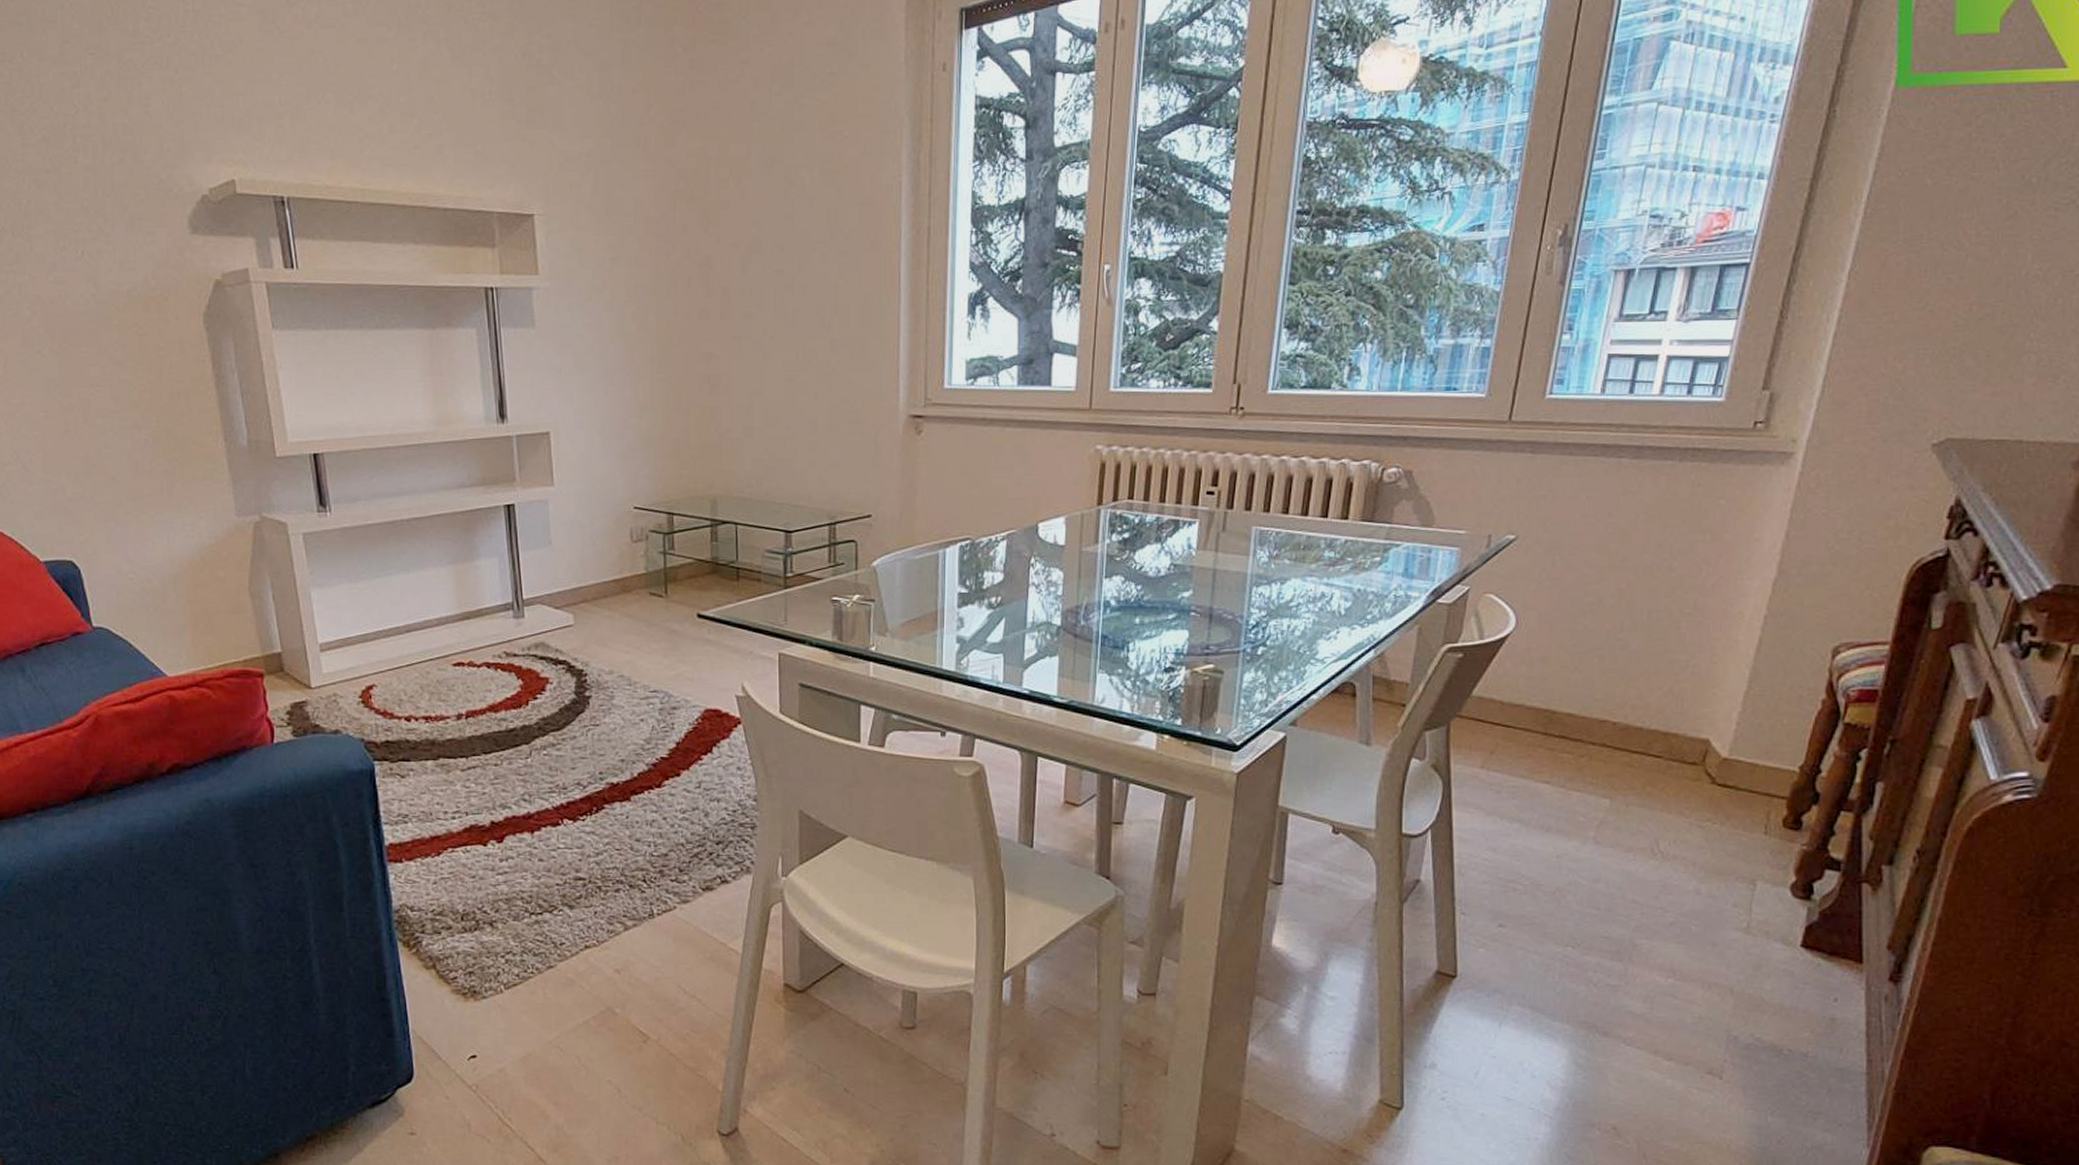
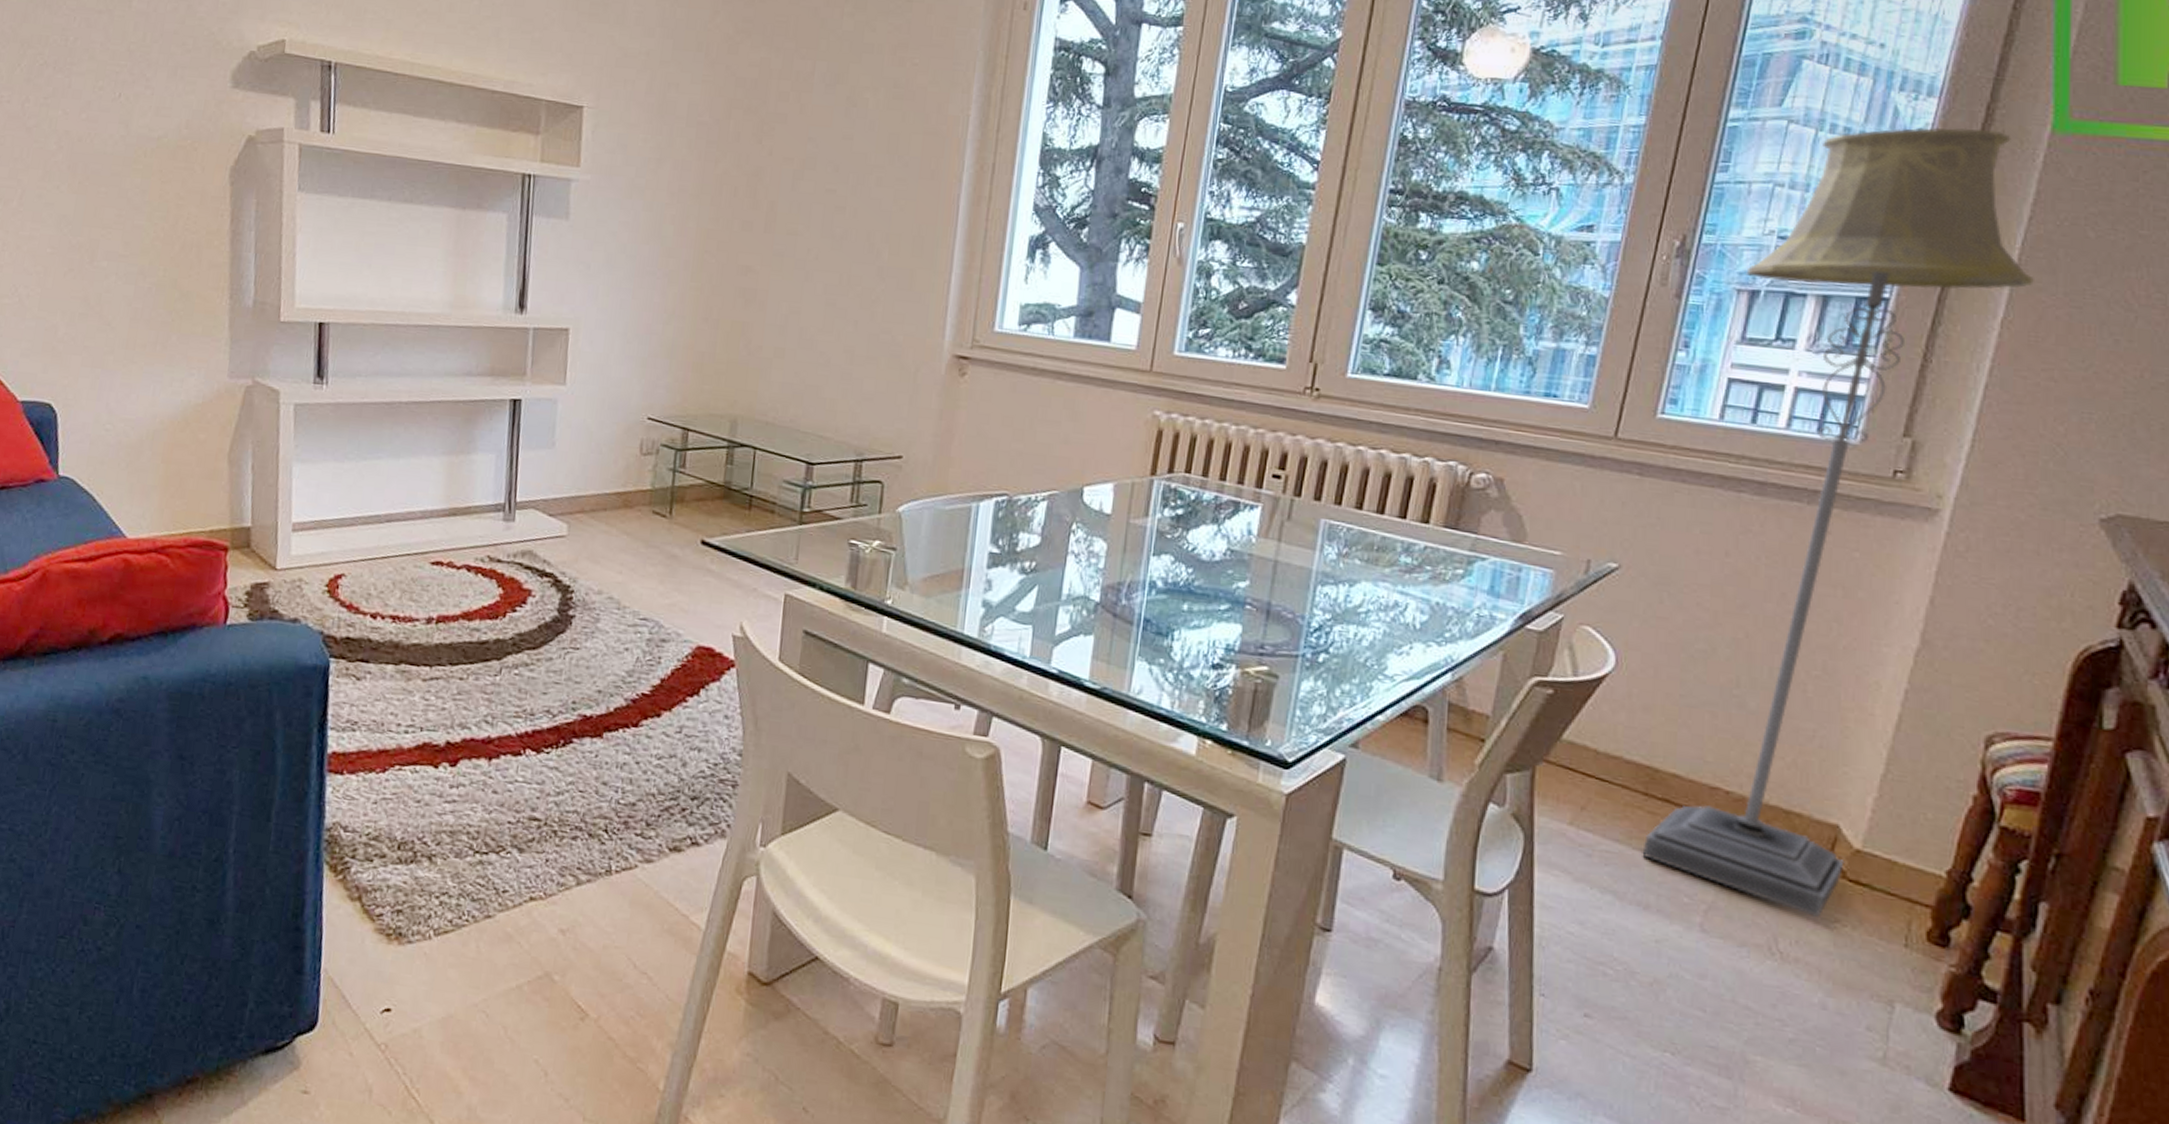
floor lamp: none [1543,91,1878,819] -> present [1642,127,2034,917]

